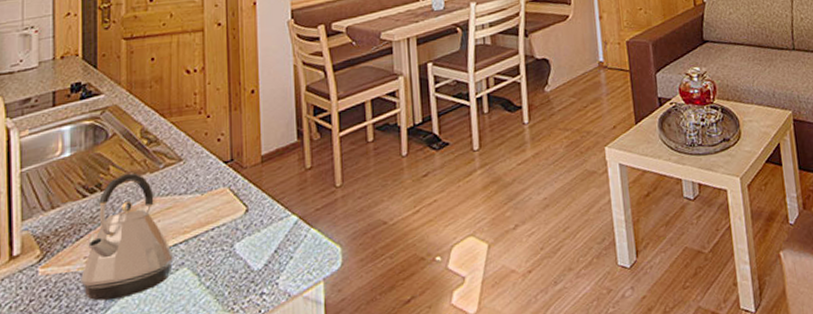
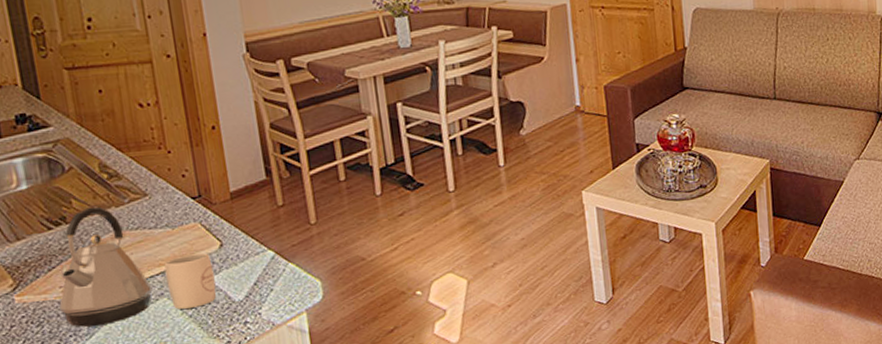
mug: none [189,219,237,281] -> present [164,253,217,310]

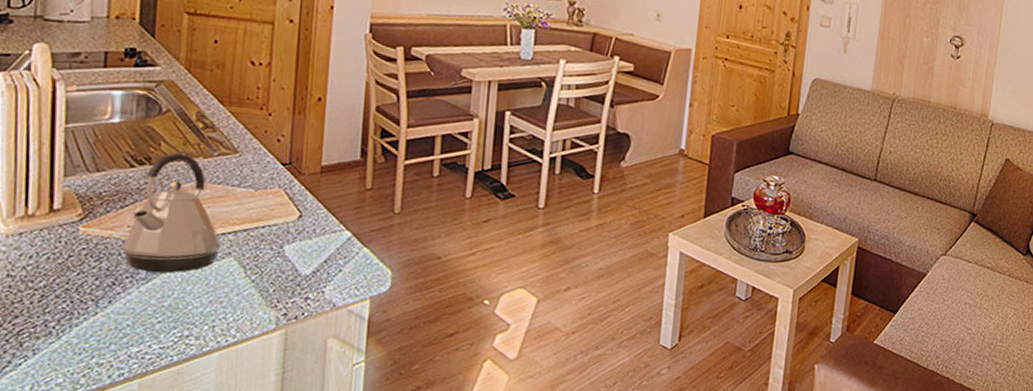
mug: present [164,253,217,310] -> none [236,219,287,274]

